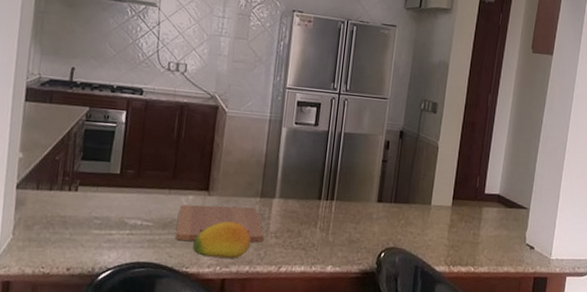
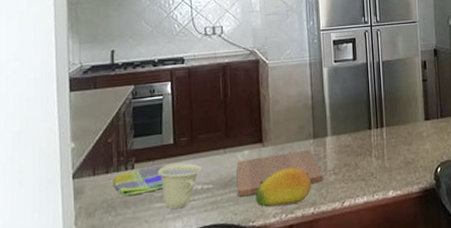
dish towel: none [55,192,110,218] -> present [113,164,166,196]
cup: none [100,194,145,240] -> present [158,163,202,210]

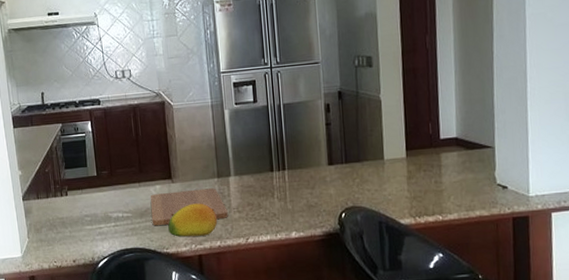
dish towel: present [113,164,166,196] -> none [52,193,93,217]
cup: present [158,163,202,210] -> none [86,193,122,232]

